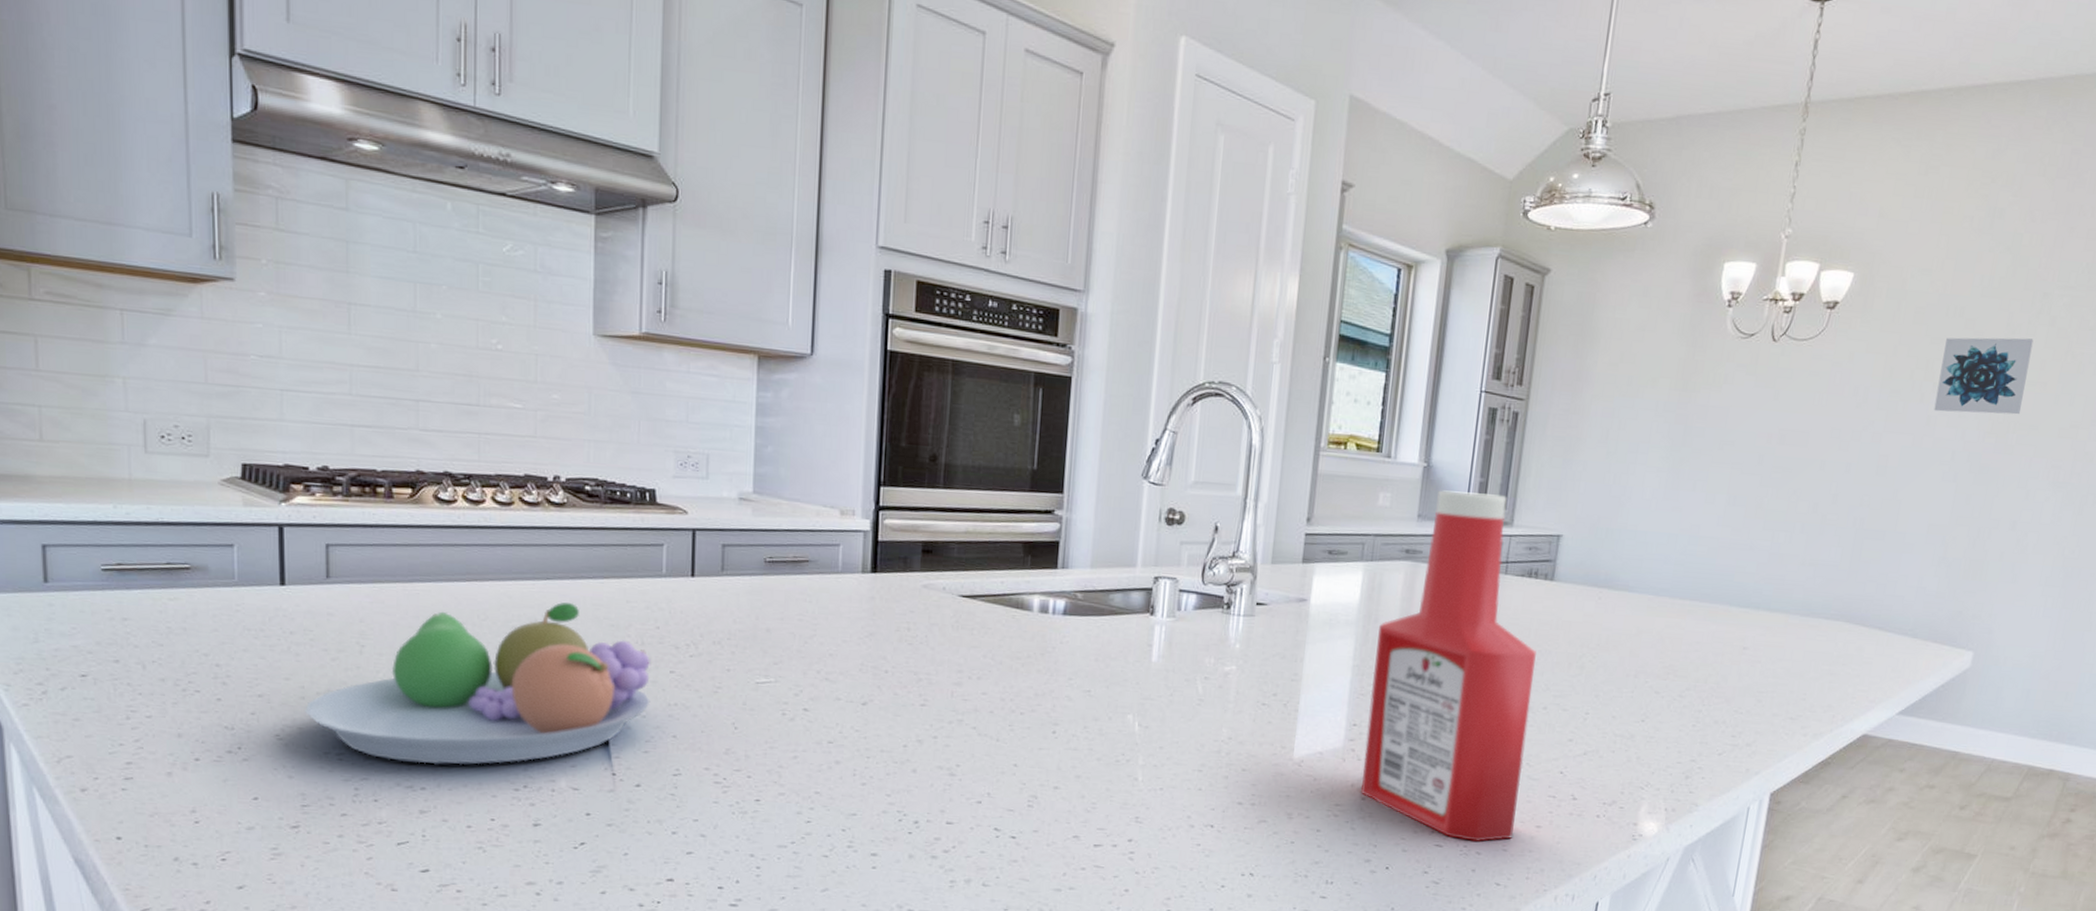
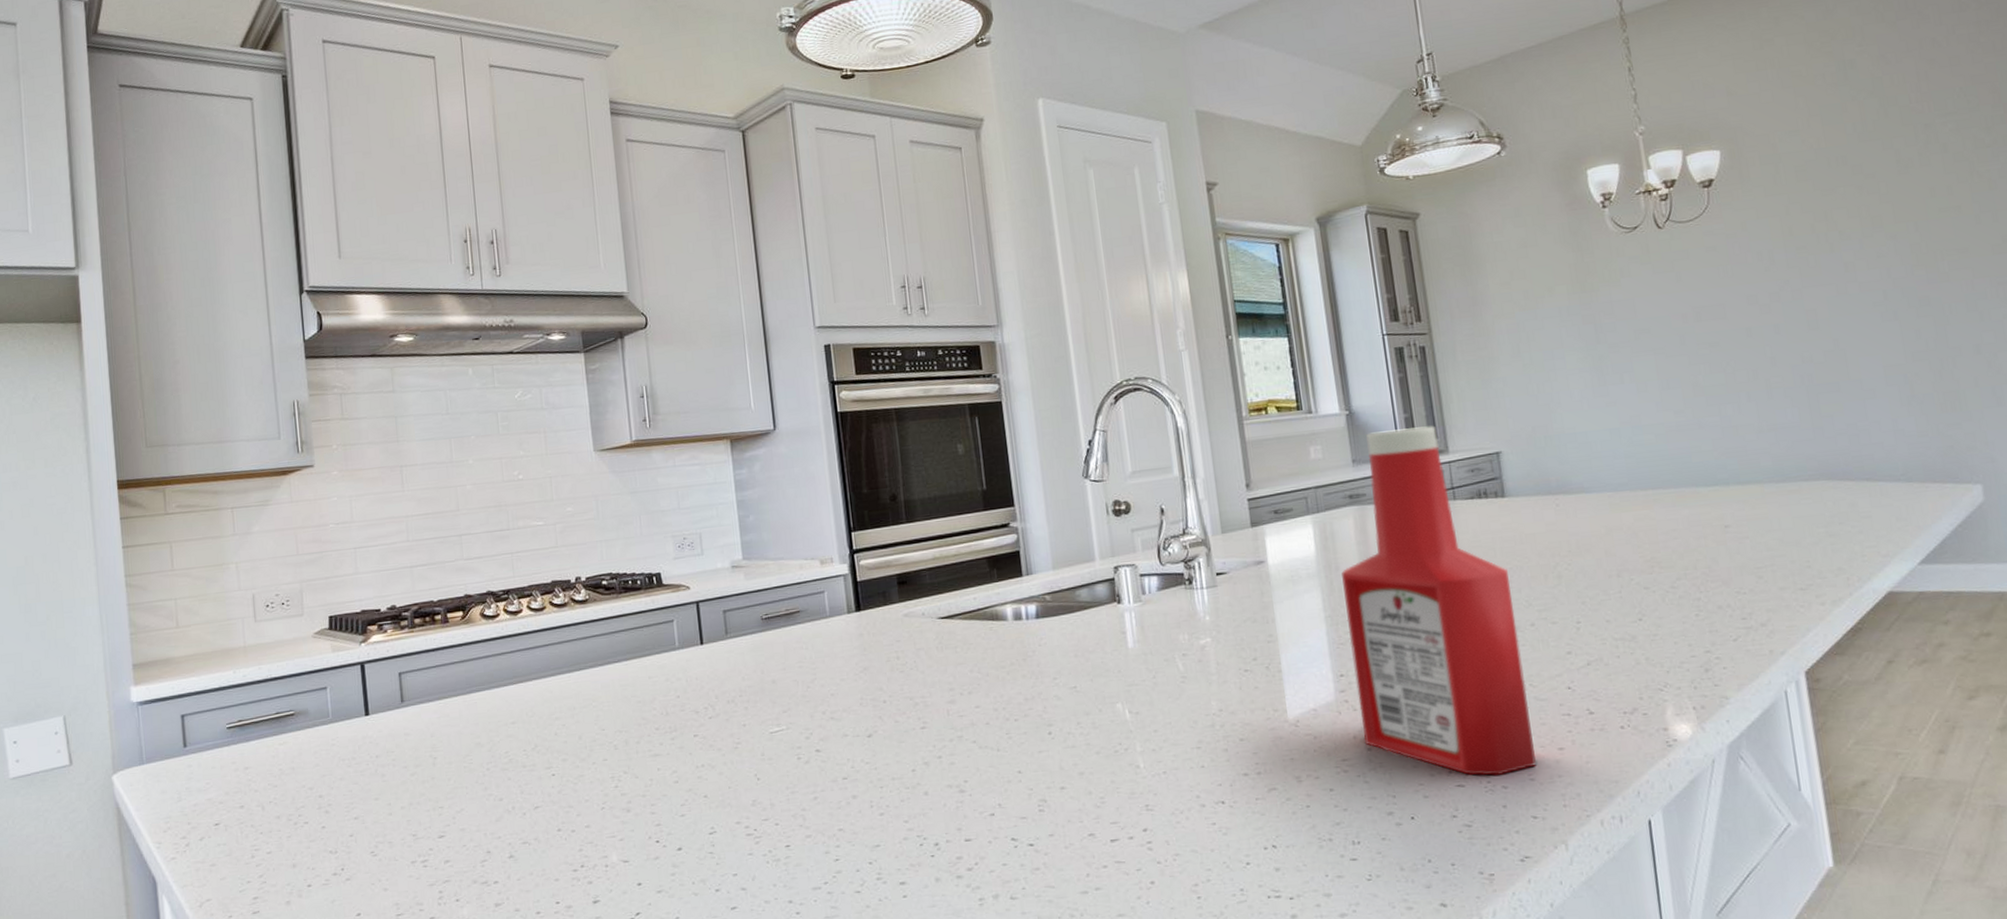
fruit bowl: present [305,602,651,765] -> none [393,688,681,860]
wall art: present [1934,337,2034,415] -> none [1837,169,1943,258]

